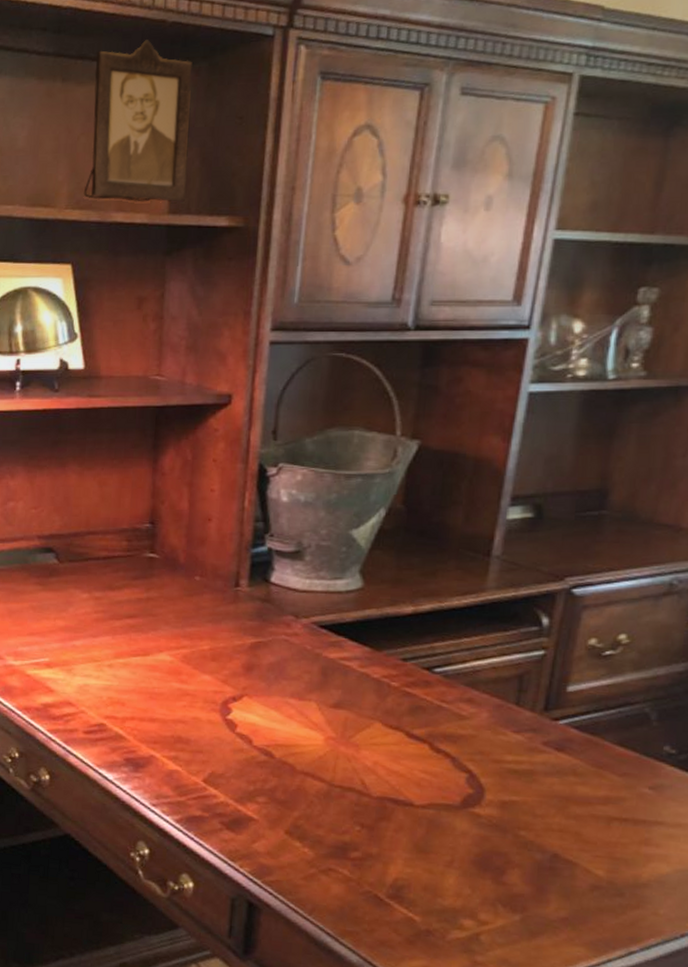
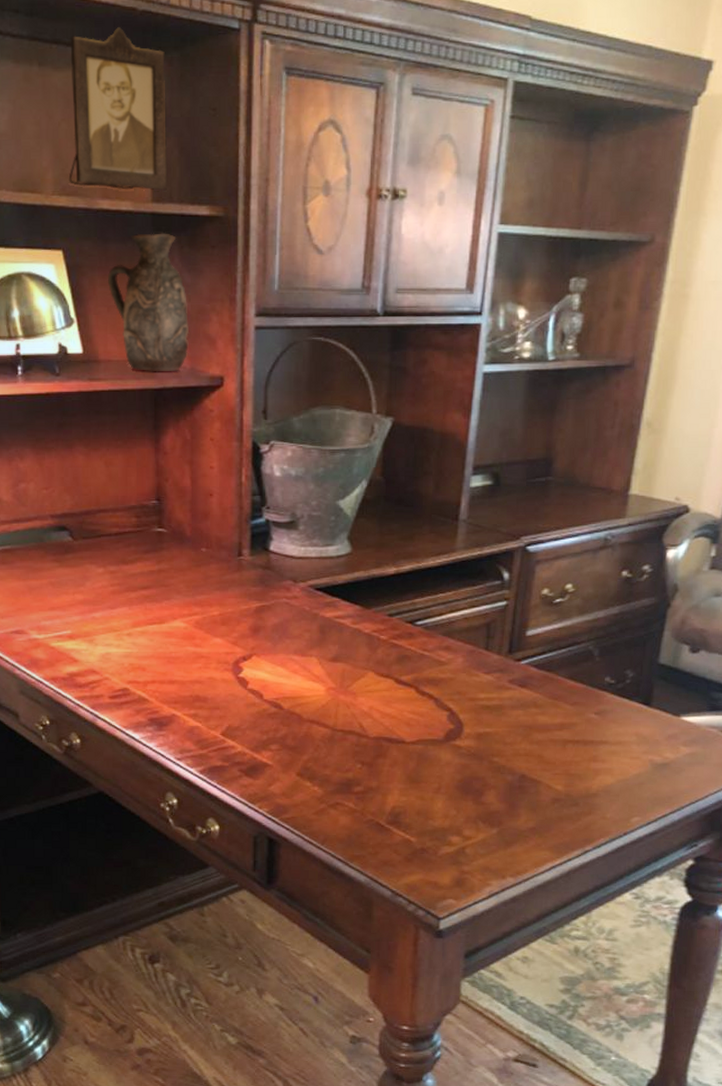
decorative vase: none [116,245,199,389] -> present [108,233,189,372]

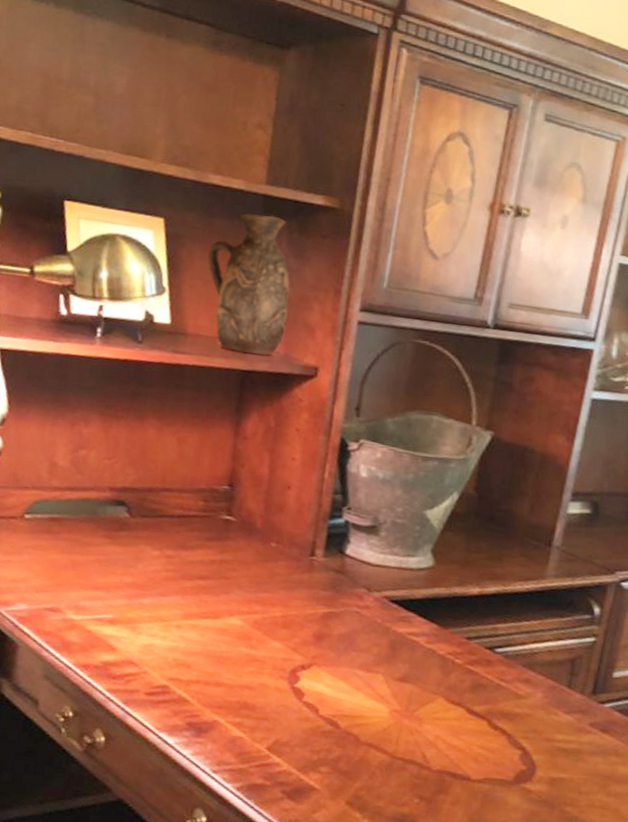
photo frame: present [68,26,168,191] -> none [181,13,299,175]

